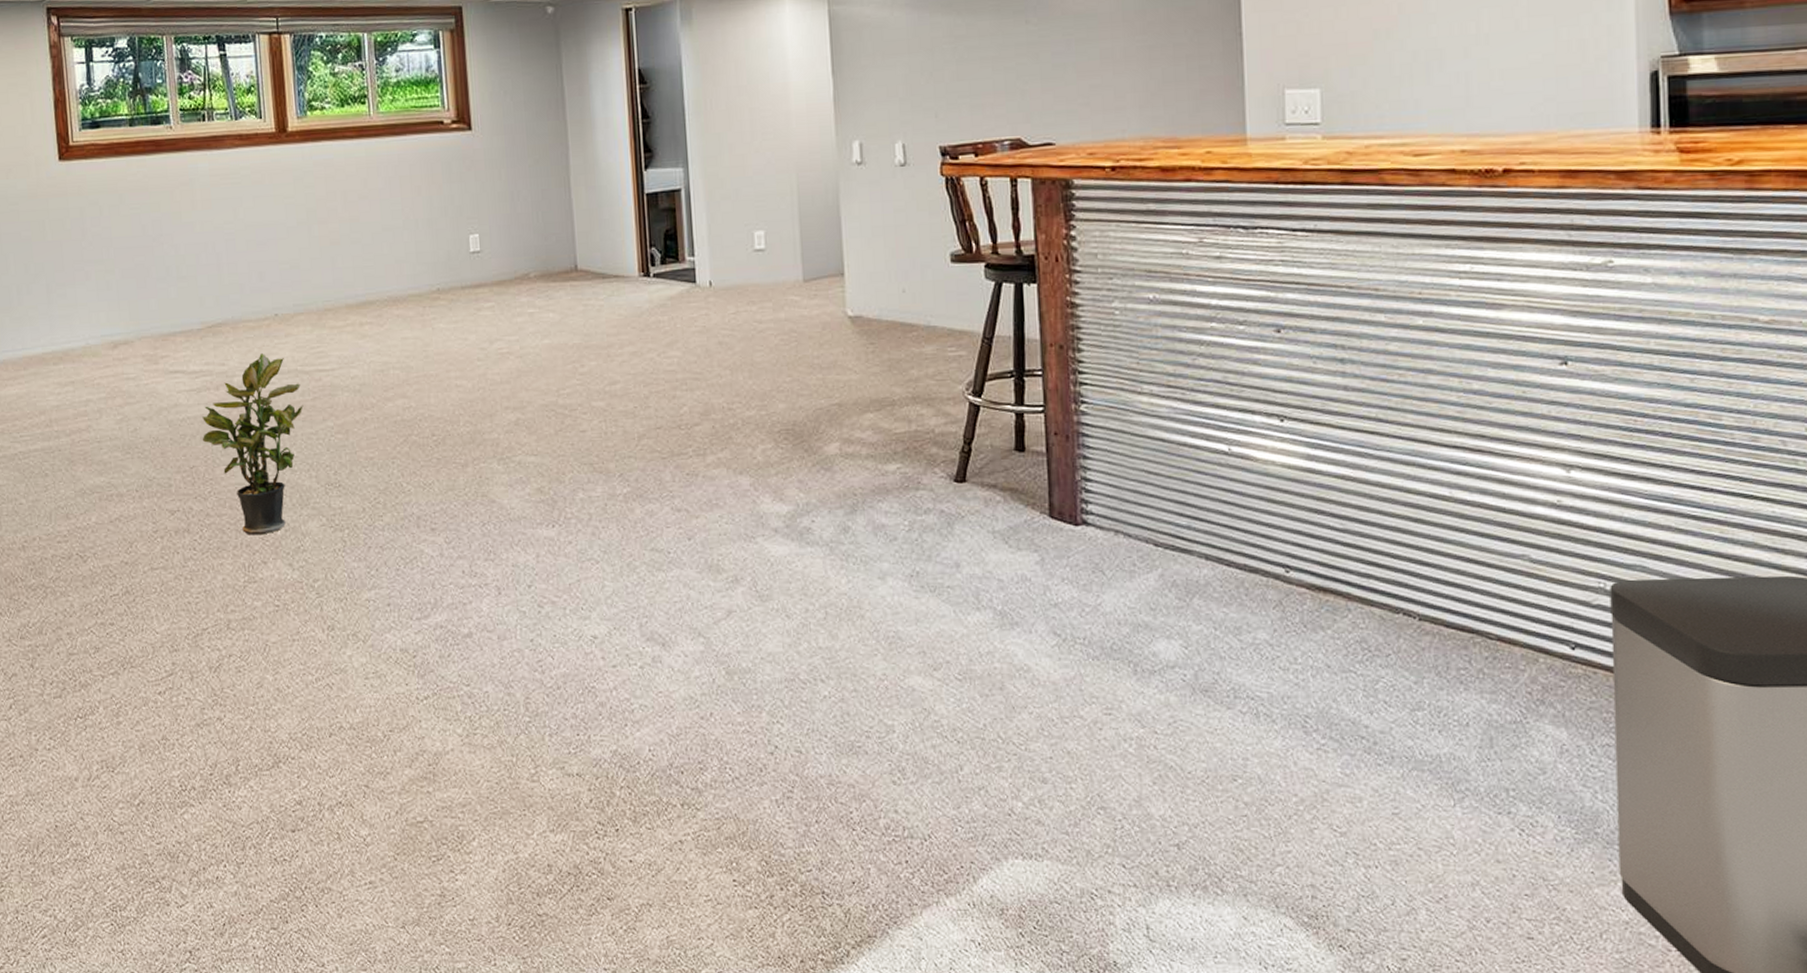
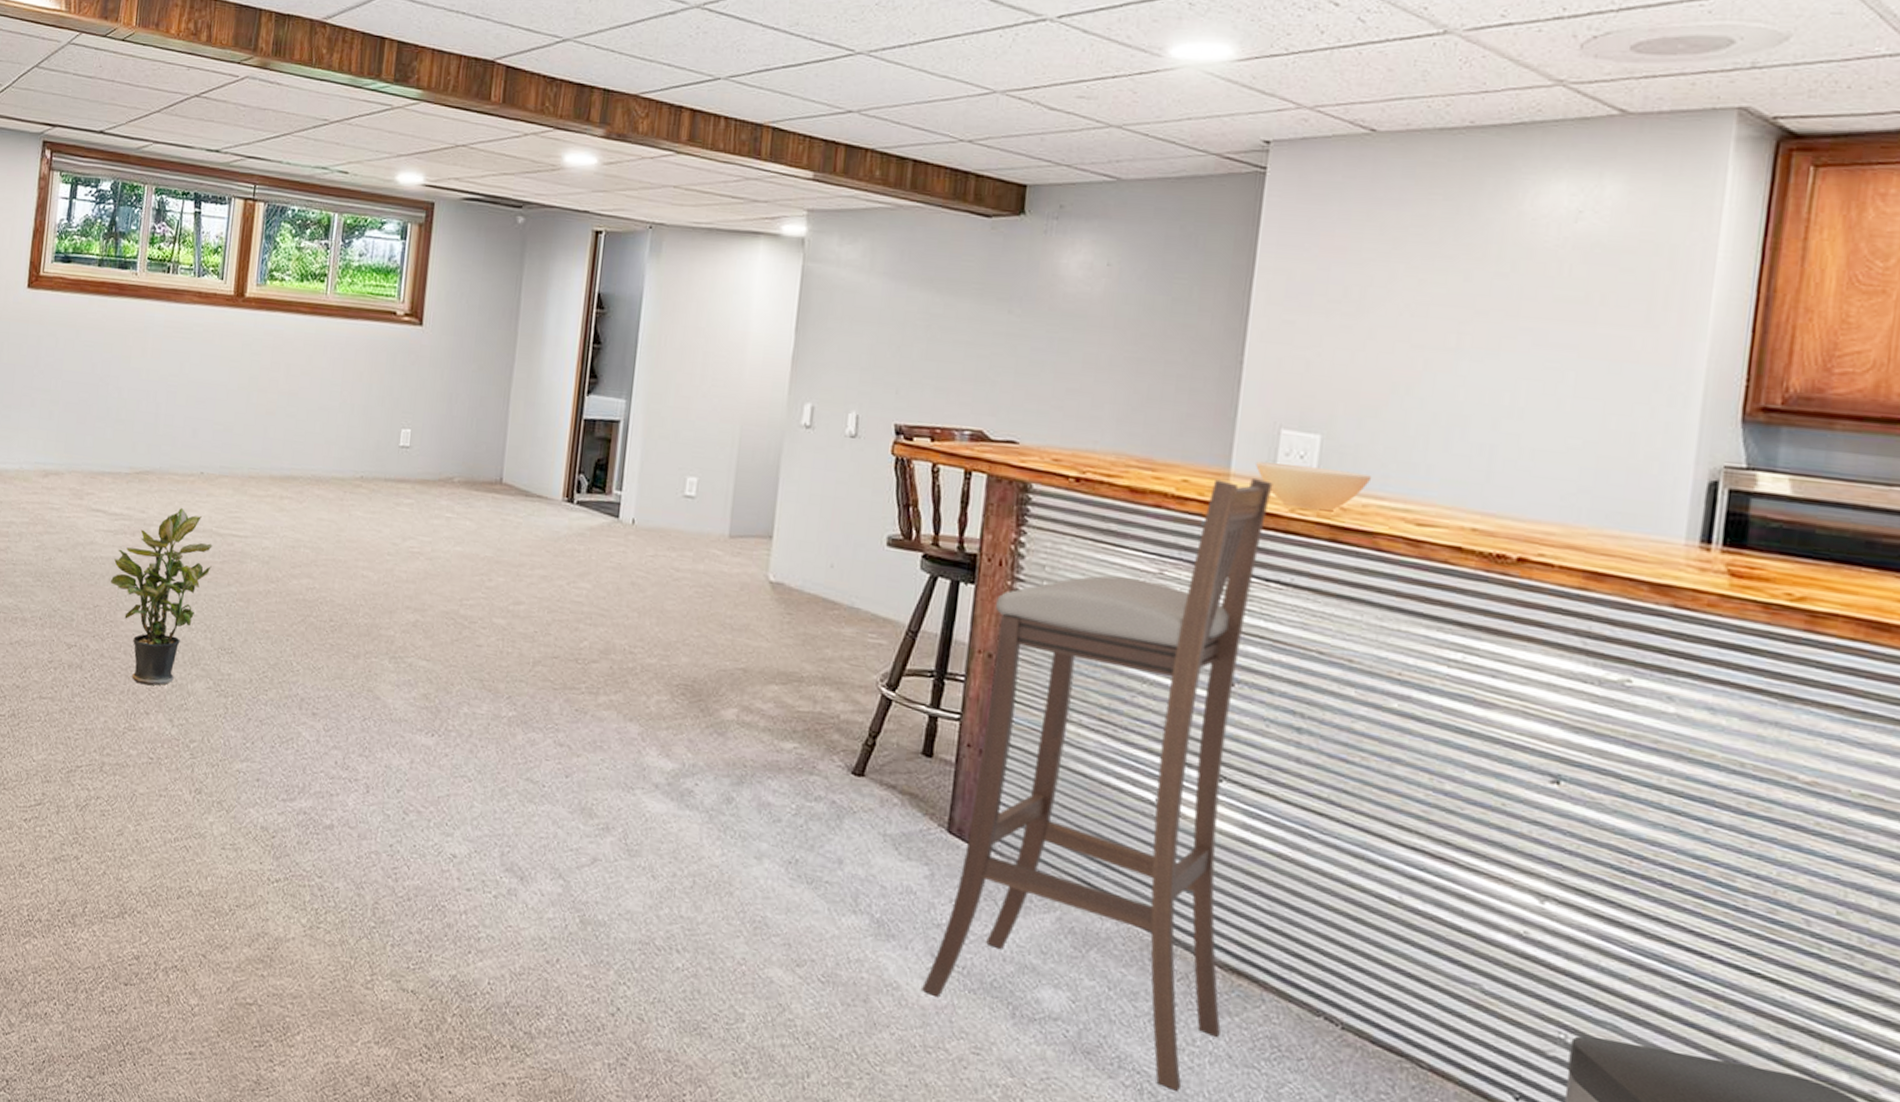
bar stool: none [1050,138,1317,707] -> present [922,477,1273,1091]
bowl: none [1268,117,1370,160] -> present [1256,461,1372,512]

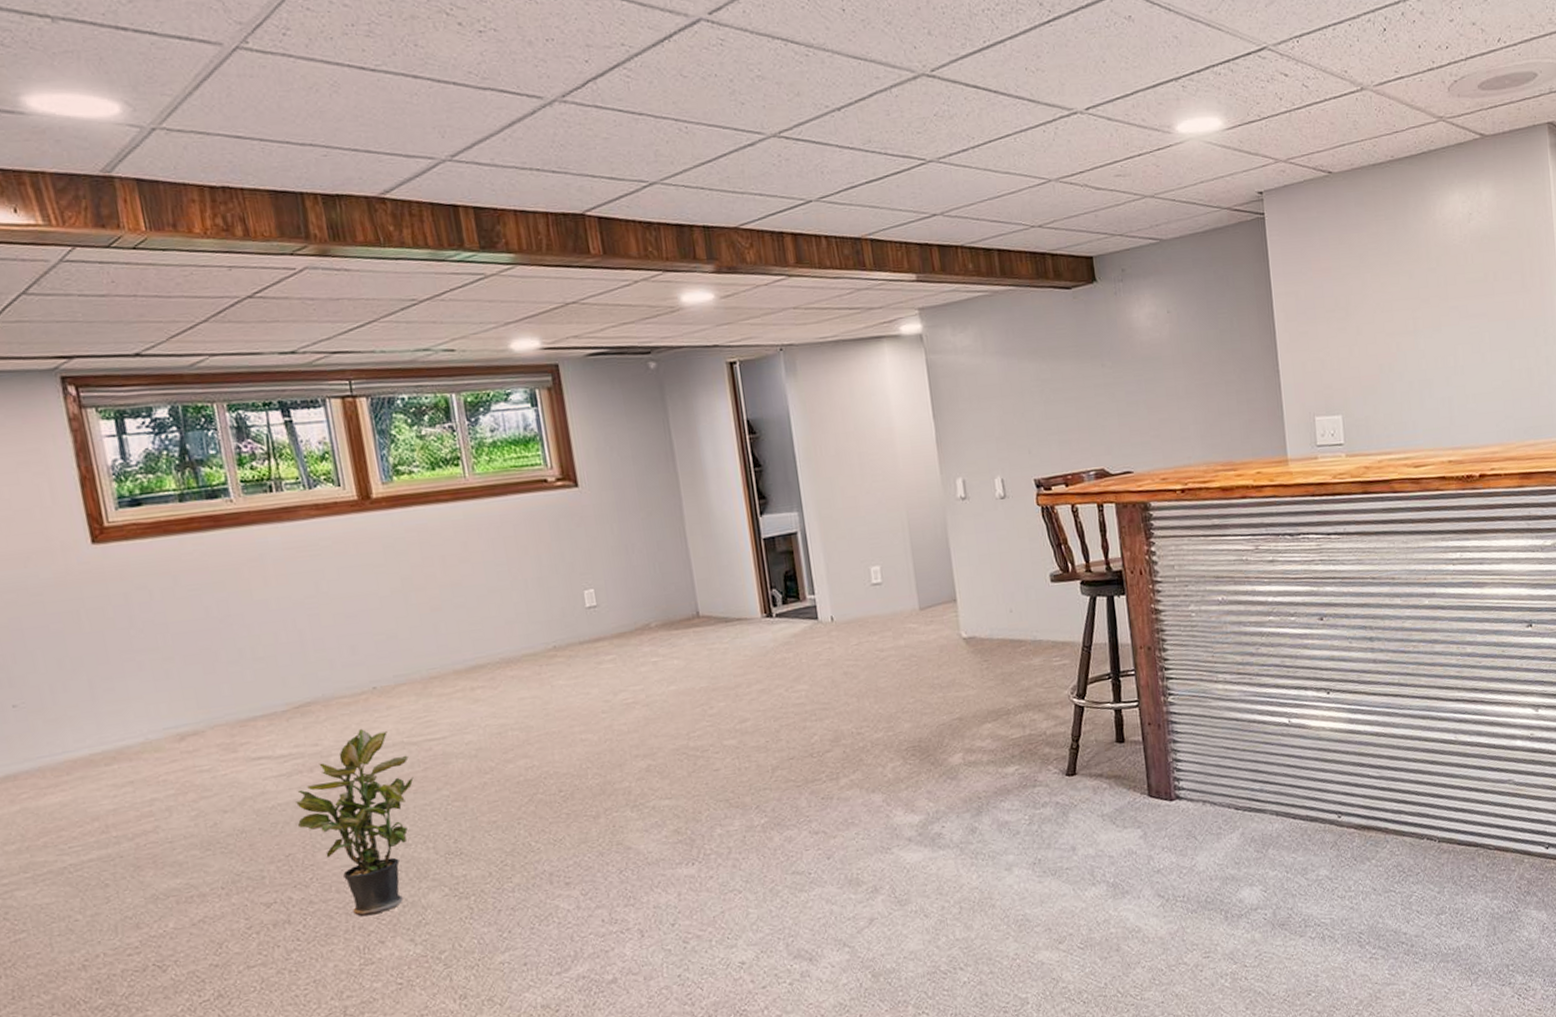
bar stool: present [922,477,1273,1091] -> none [1144,458,1365,929]
bowl: present [1256,461,1372,512] -> none [1303,437,1381,475]

